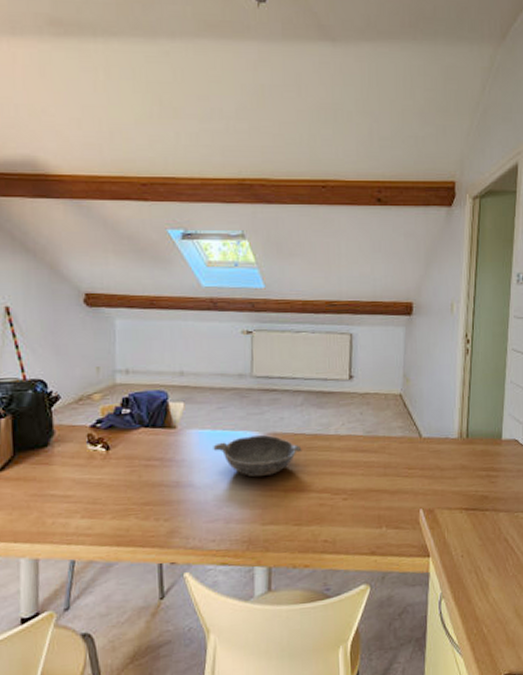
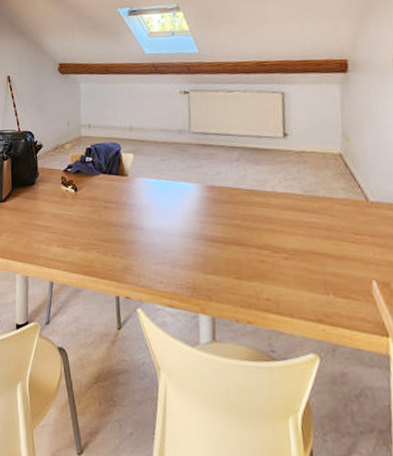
bowl: present [213,435,302,478] -> none [158,187,240,227]

